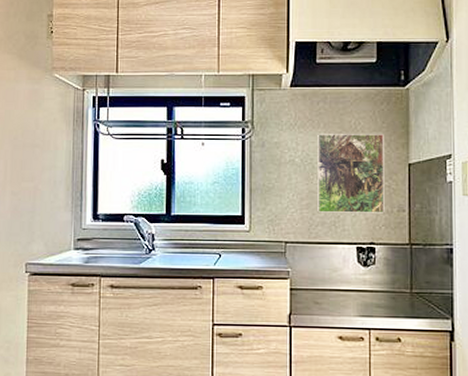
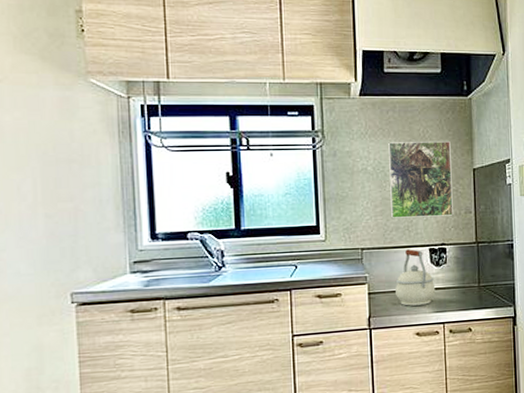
kettle: none [319,246,362,307] -> present [395,249,436,306]

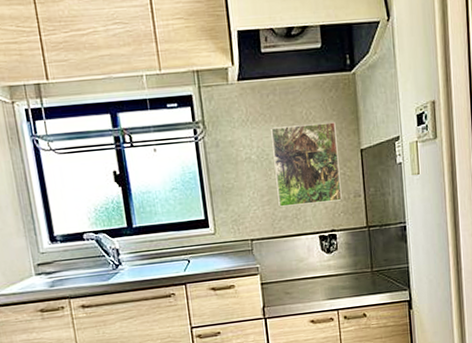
kettle: present [395,249,436,306] -> none [287,237,328,295]

